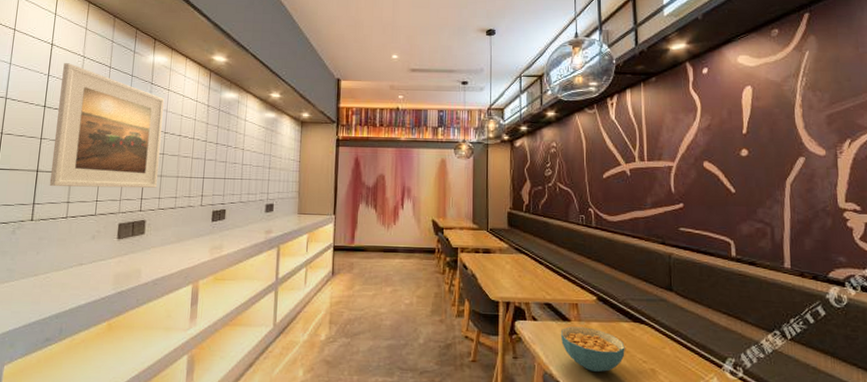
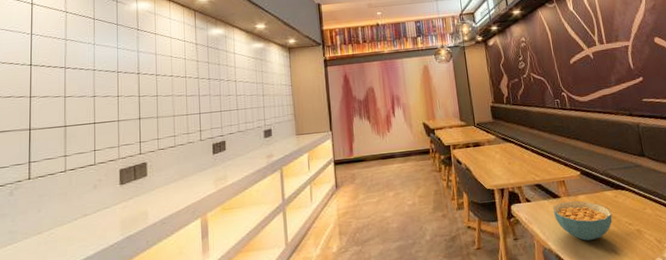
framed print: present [49,63,165,189] -> none [44,20,155,143]

